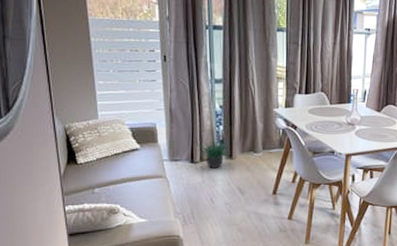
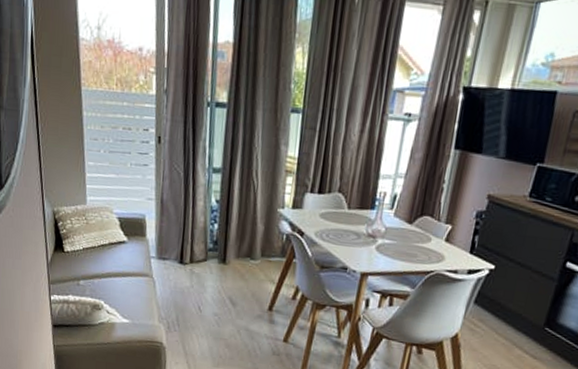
potted plant: present [198,137,229,168] -> none [188,235,223,273]

